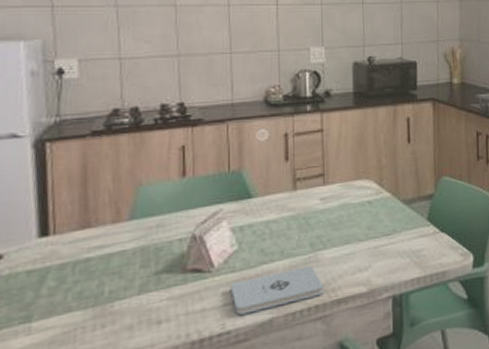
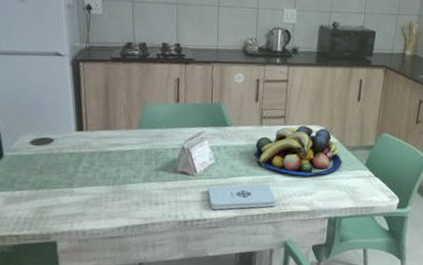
fruit bowl: none [289,182,400,248] -> present [255,126,342,176]

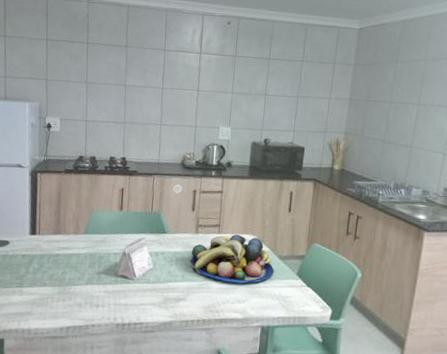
notepad: present [207,184,276,210] -> none [145,290,210,314]

